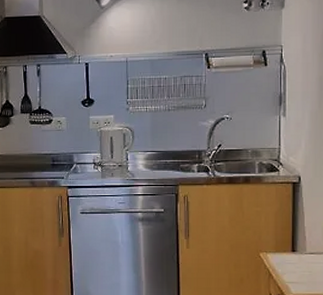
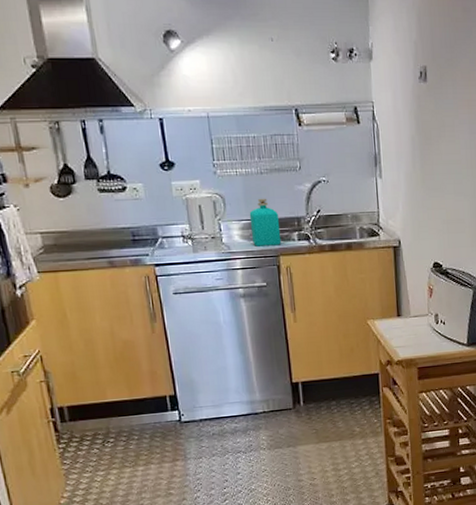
soap bottle: none [154,132,182,175] -> present [249,198,282,246]

